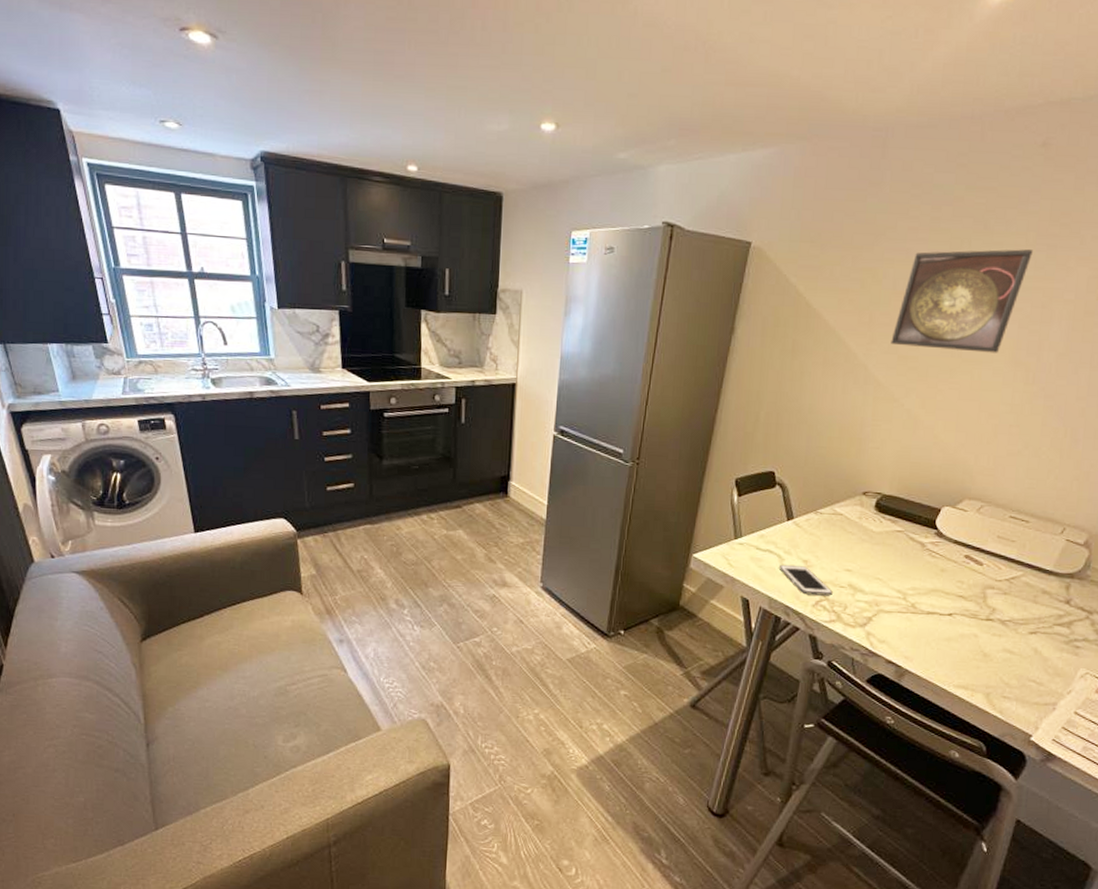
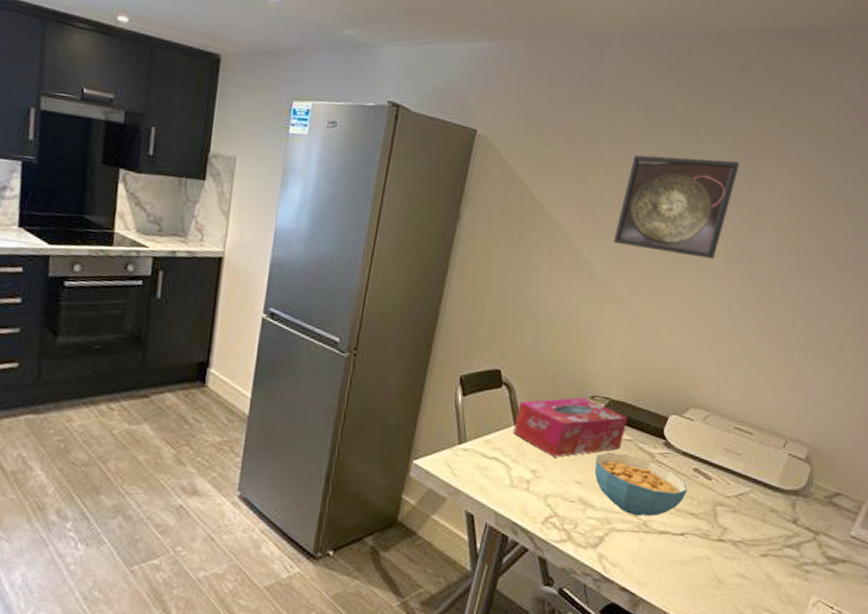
cell phone: present [778,564,833,596] -> none [505,474,563,512]
tissue box: none [786,494,900,548] -> present [513,397,628,458]
cereal bowl: none [865,543,958,599] -> present [595,453,688,517]

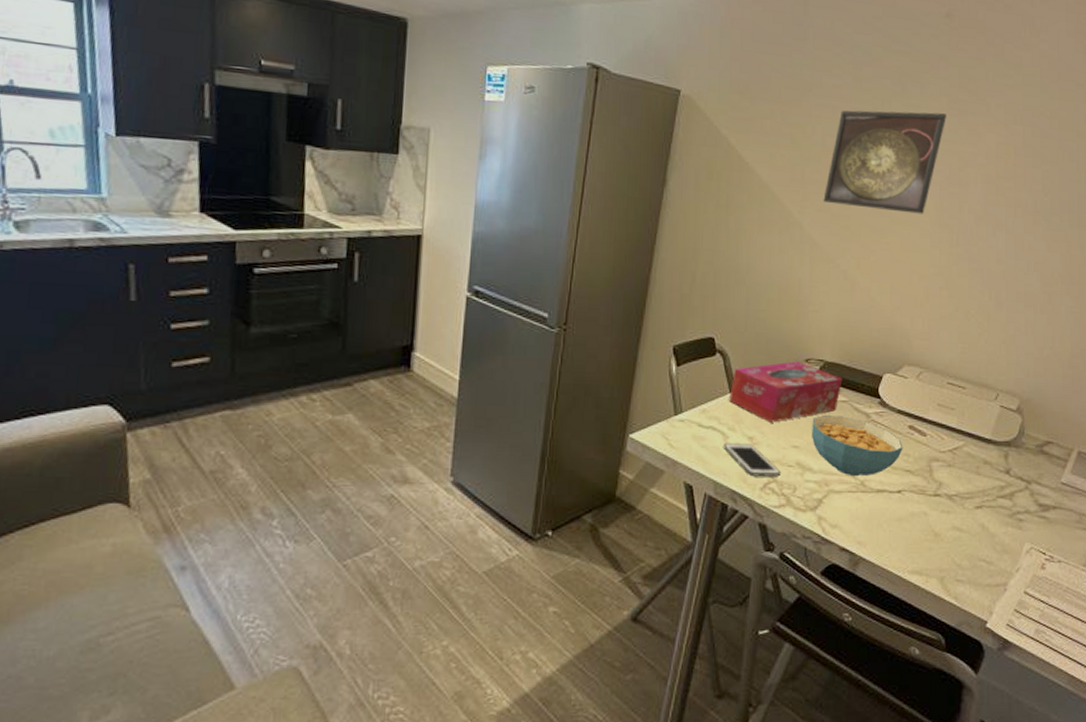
cell phone: none [505,474,563,512] -> present [723,442,781,477]

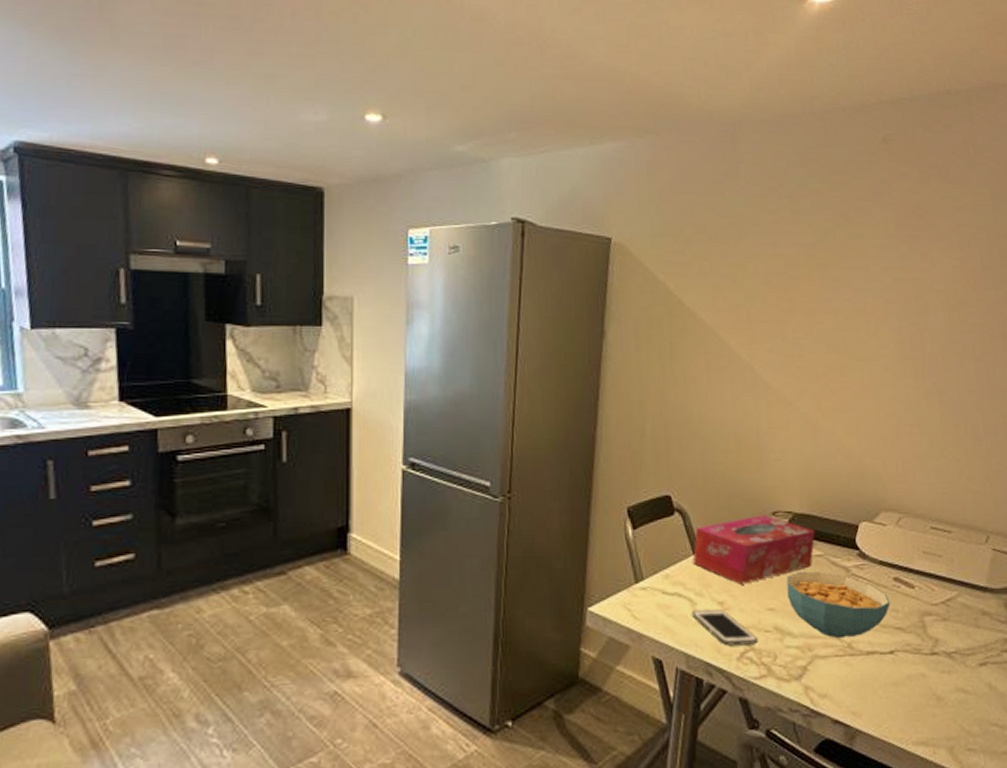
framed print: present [823,110,947,214] -> none [773,241,896,348]

